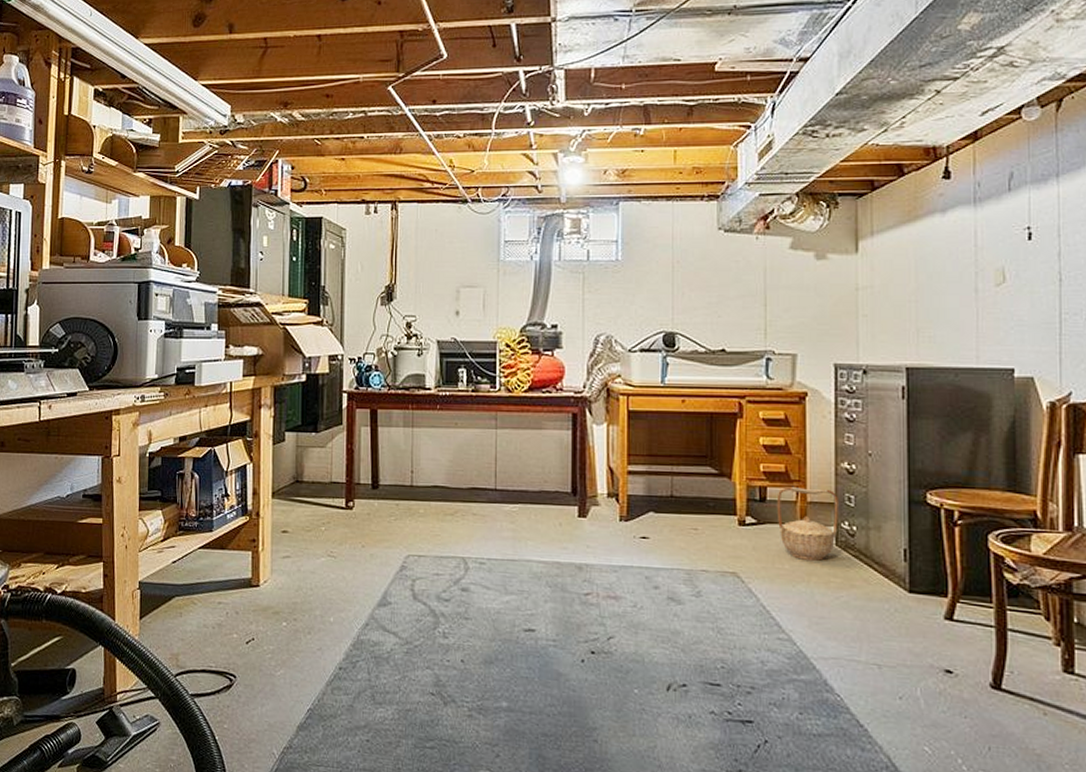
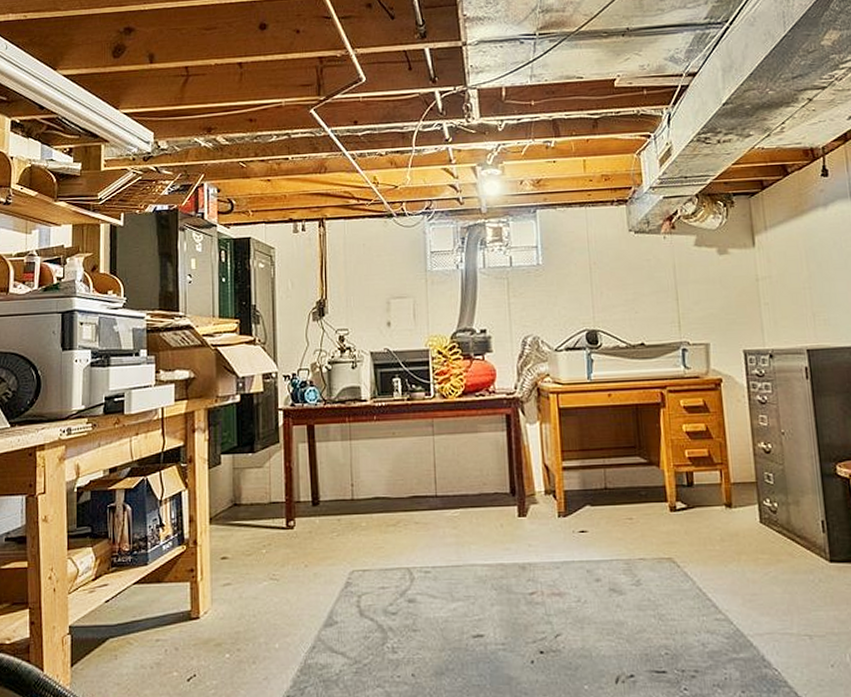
basket: present [776,487,838,561] -> none [703,469,761,540]

